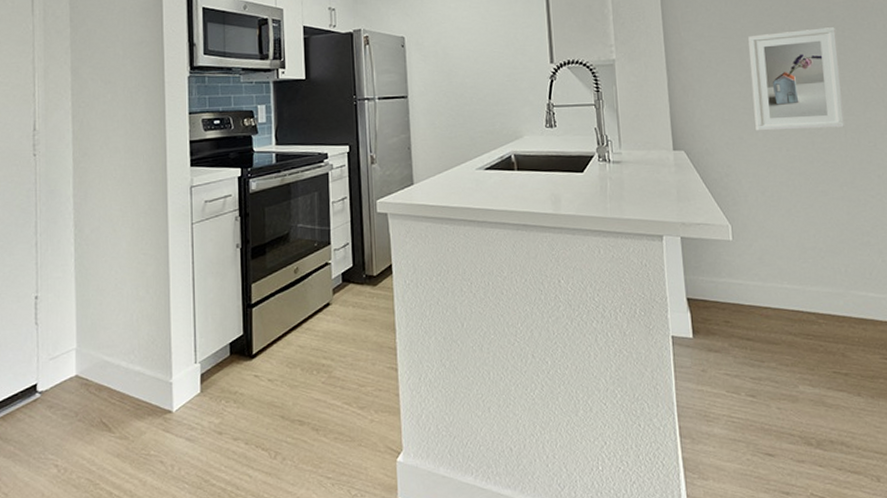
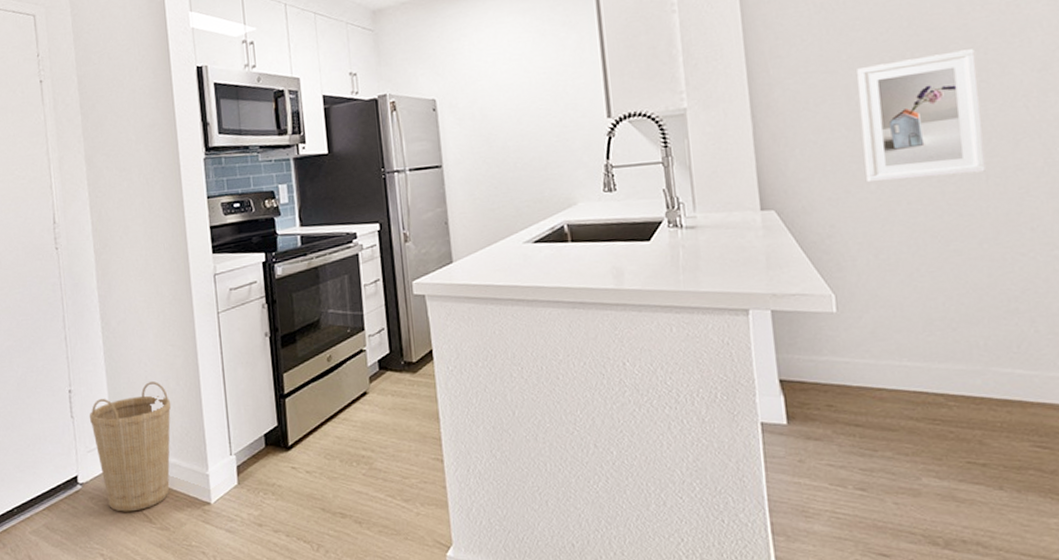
basket: none [54,289,140,421] -> present [89,382,172,512]

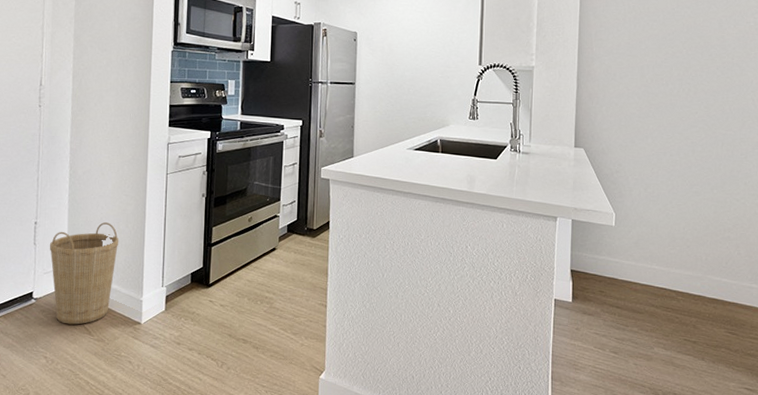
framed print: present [857,49,987,183] -> none [646,54,726,140]

